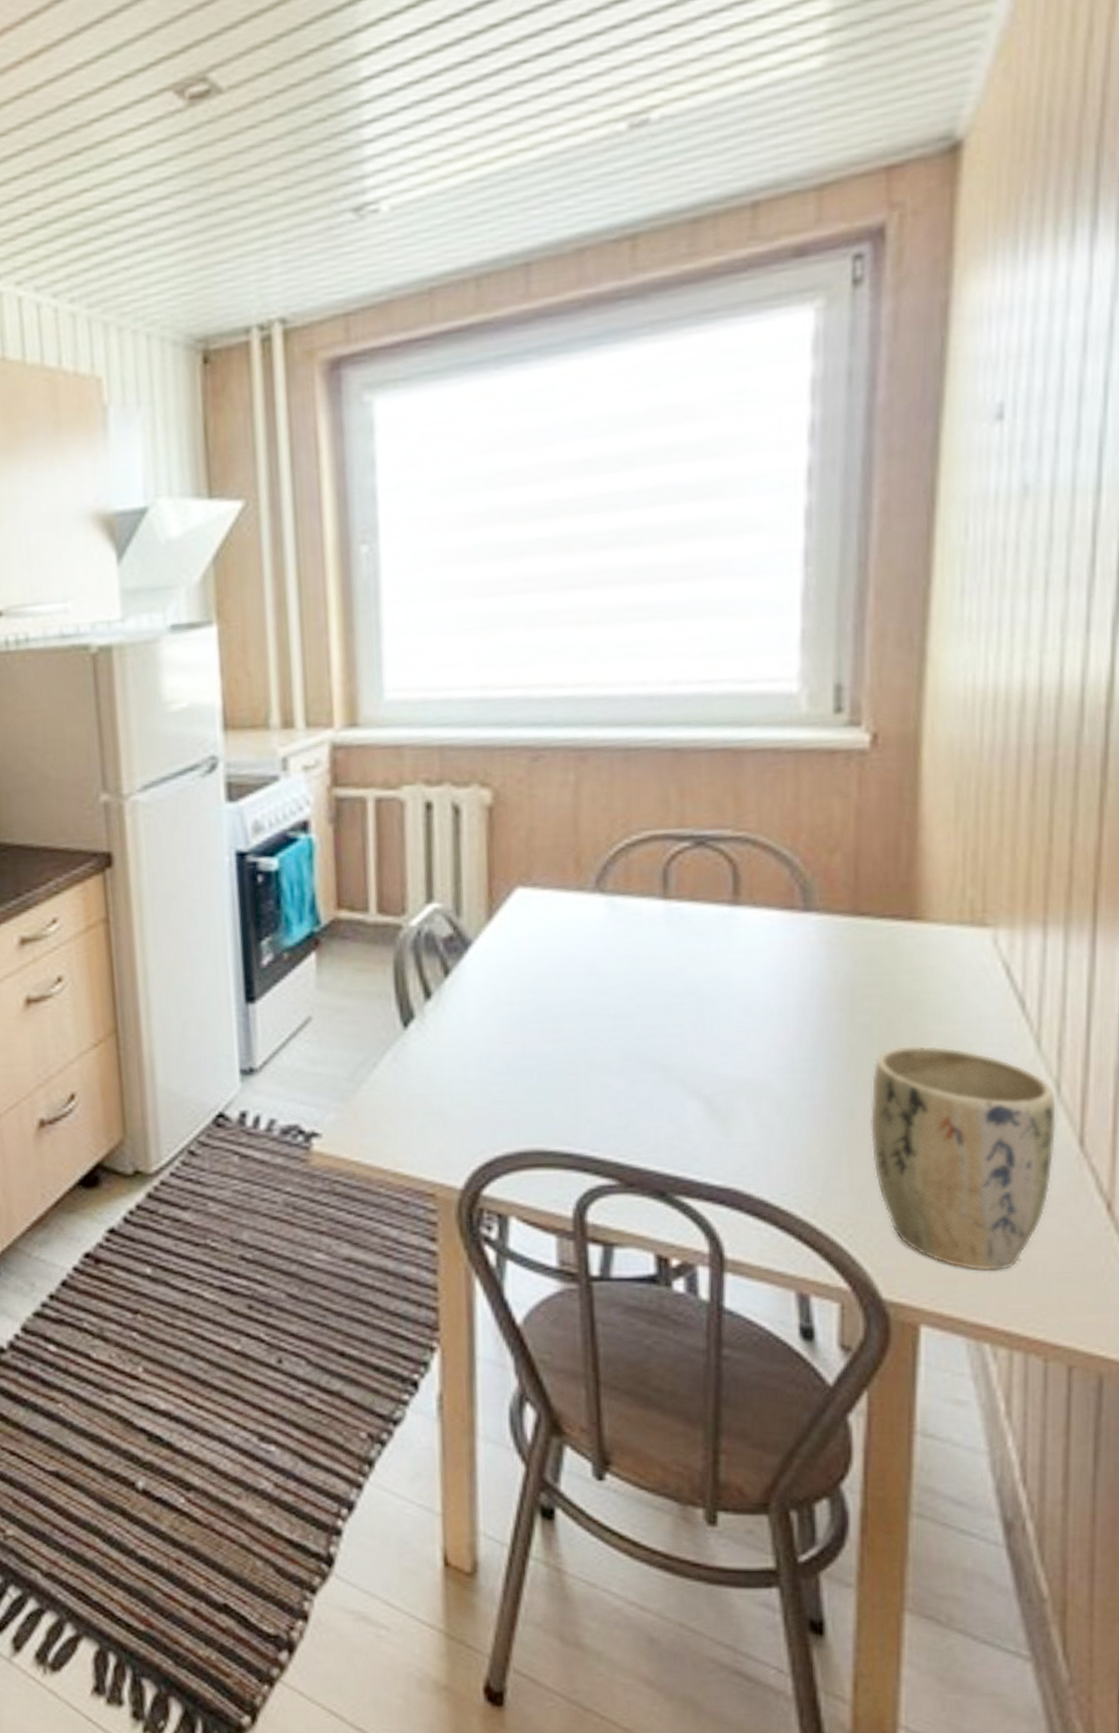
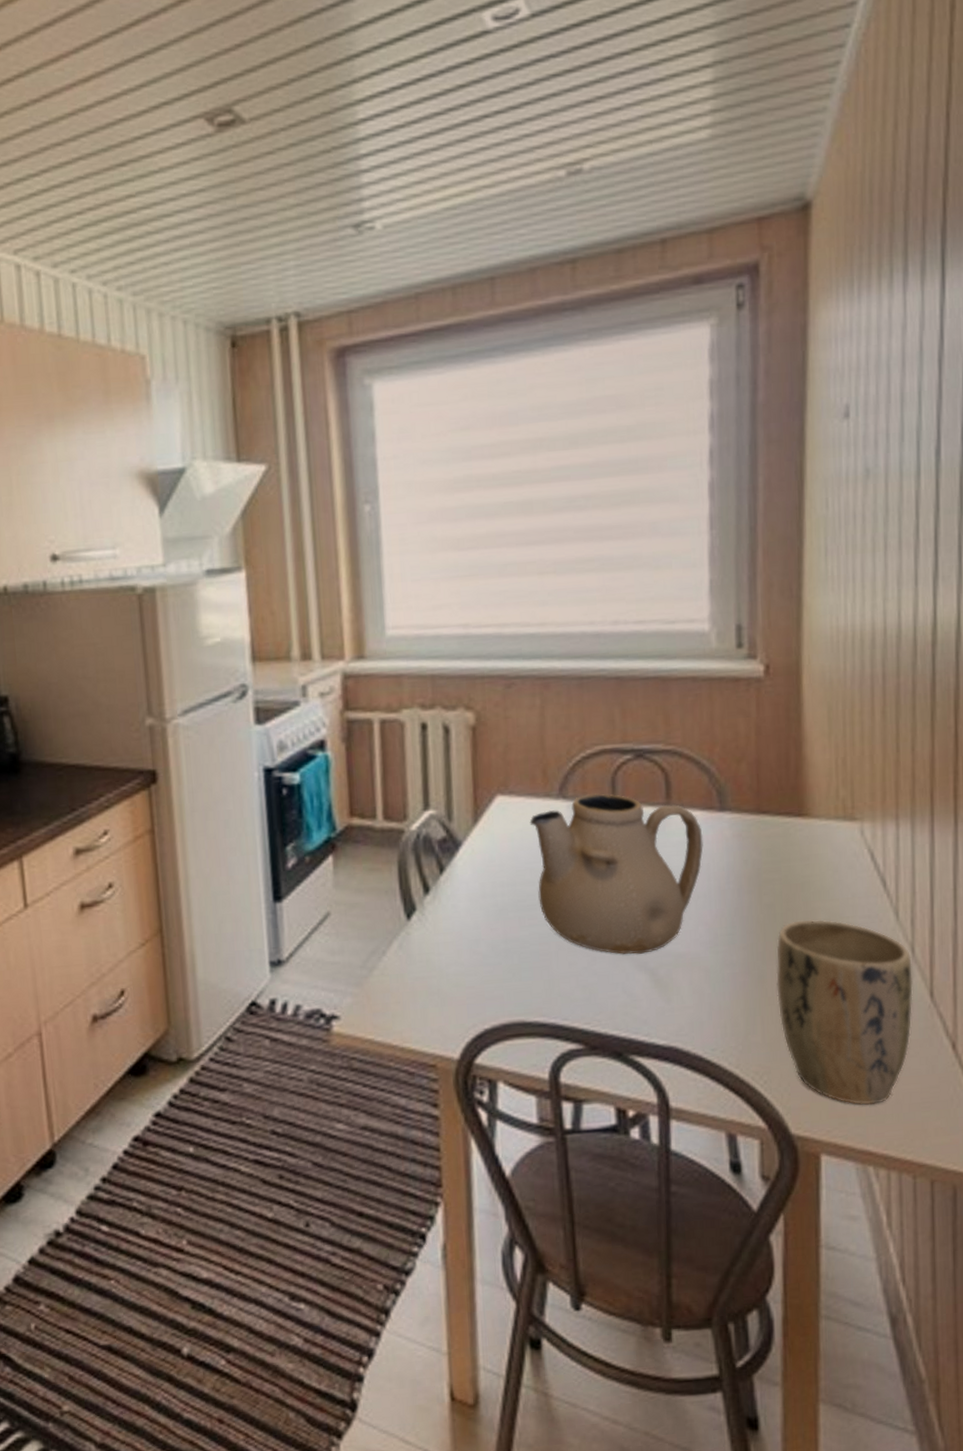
teapot: none [557,887,780,1078] -> present [529,793,703,954]

